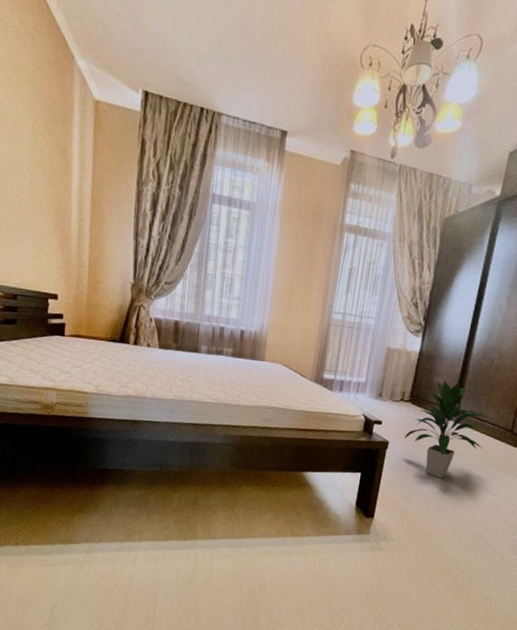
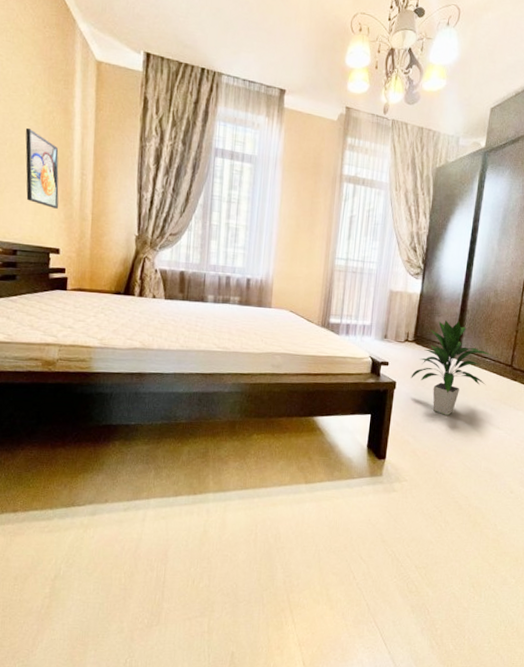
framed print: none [24,171,57,254] -> present [25,128,59,209]

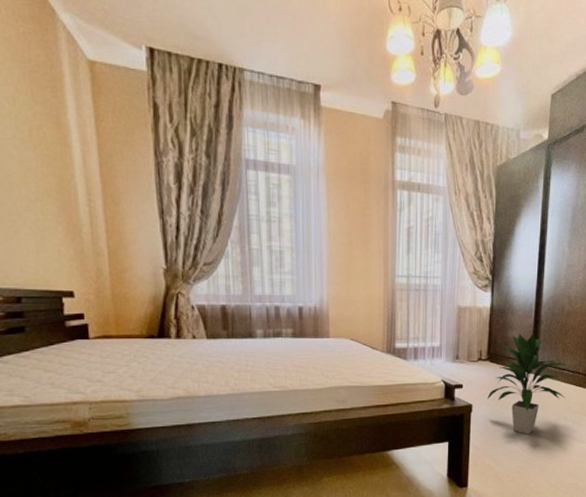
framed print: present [25,128,59,209] -> none [10,149,66,244]

